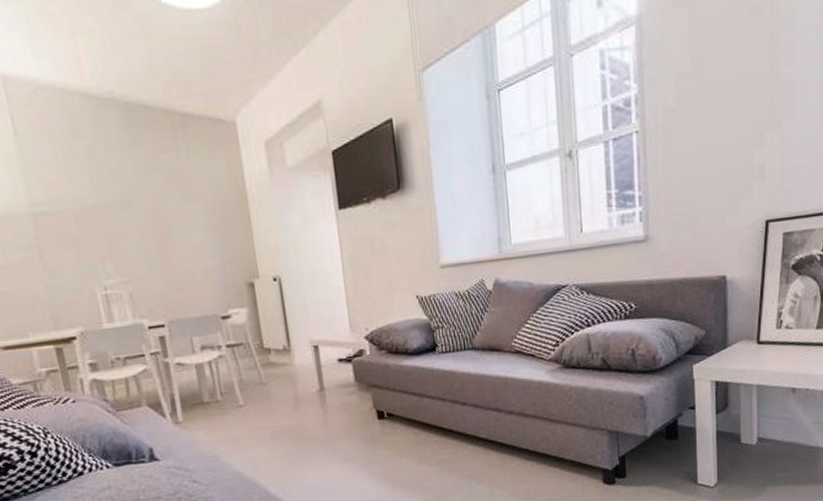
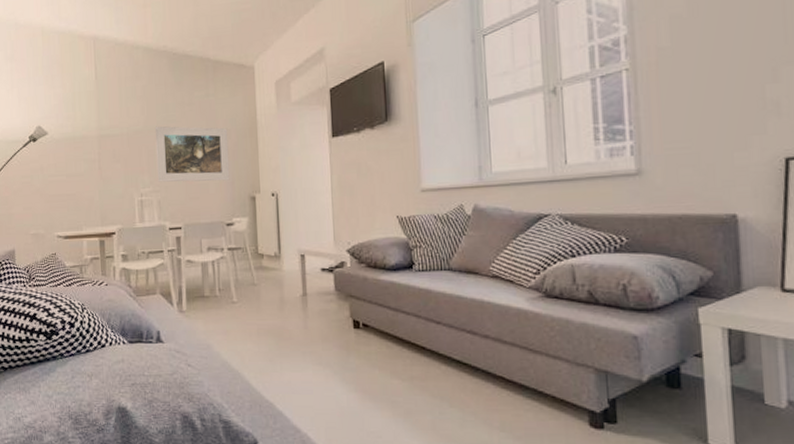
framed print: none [111,199,220,271] -> present [154,126,230,182]

